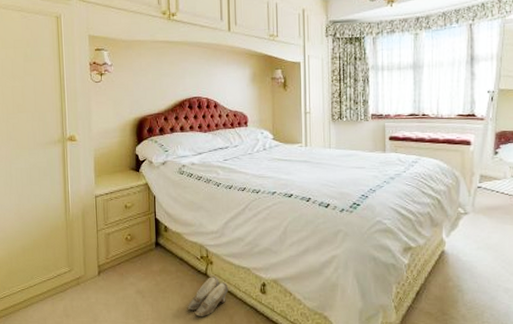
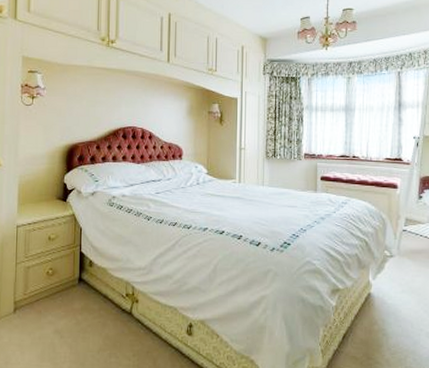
slippers: present [187,276,228,316] -> none [108,315,153,359]

